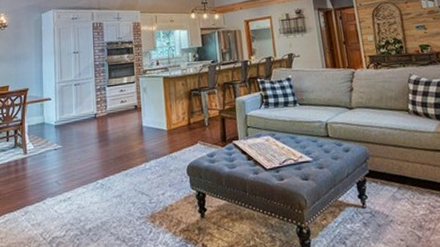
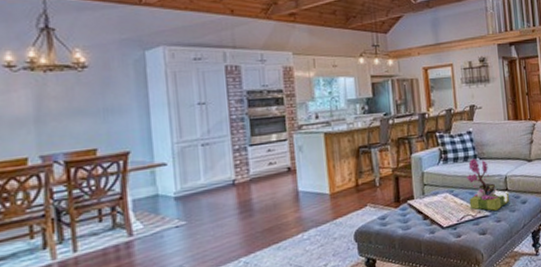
flower arrangement: none [287,104,332,157] -> present [467,159,510,211]

